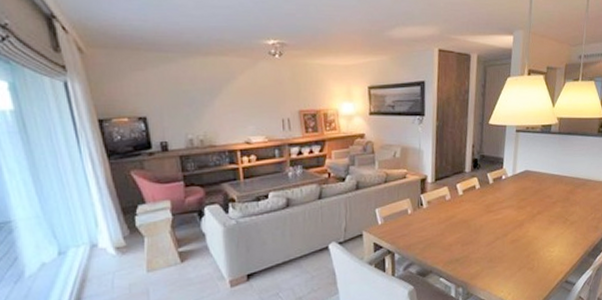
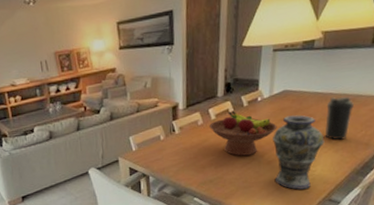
fruit bowl: none [457,187,520,235] -> present [209,111,277,156]
vase: none [515,195,561,271] -> present [273,115,325,190]
water bottle: none [561,180,584,222] -> present [325,97,354,140]

